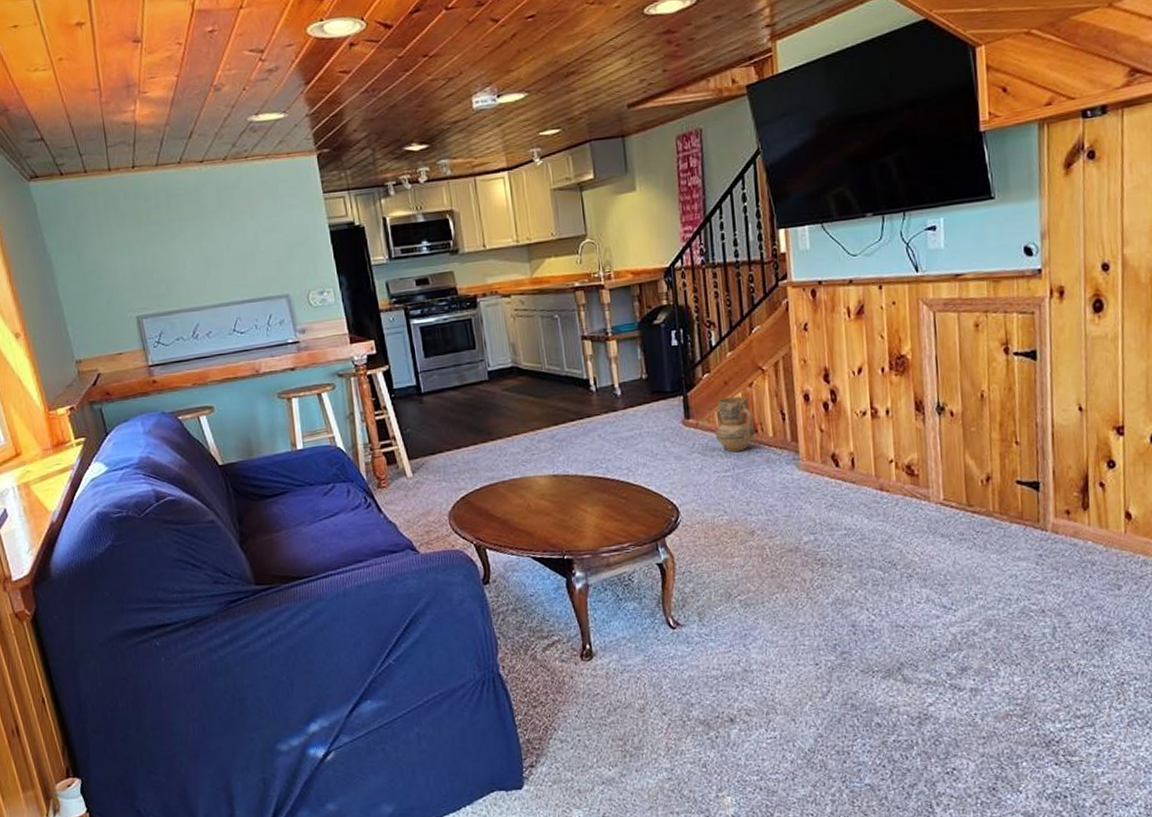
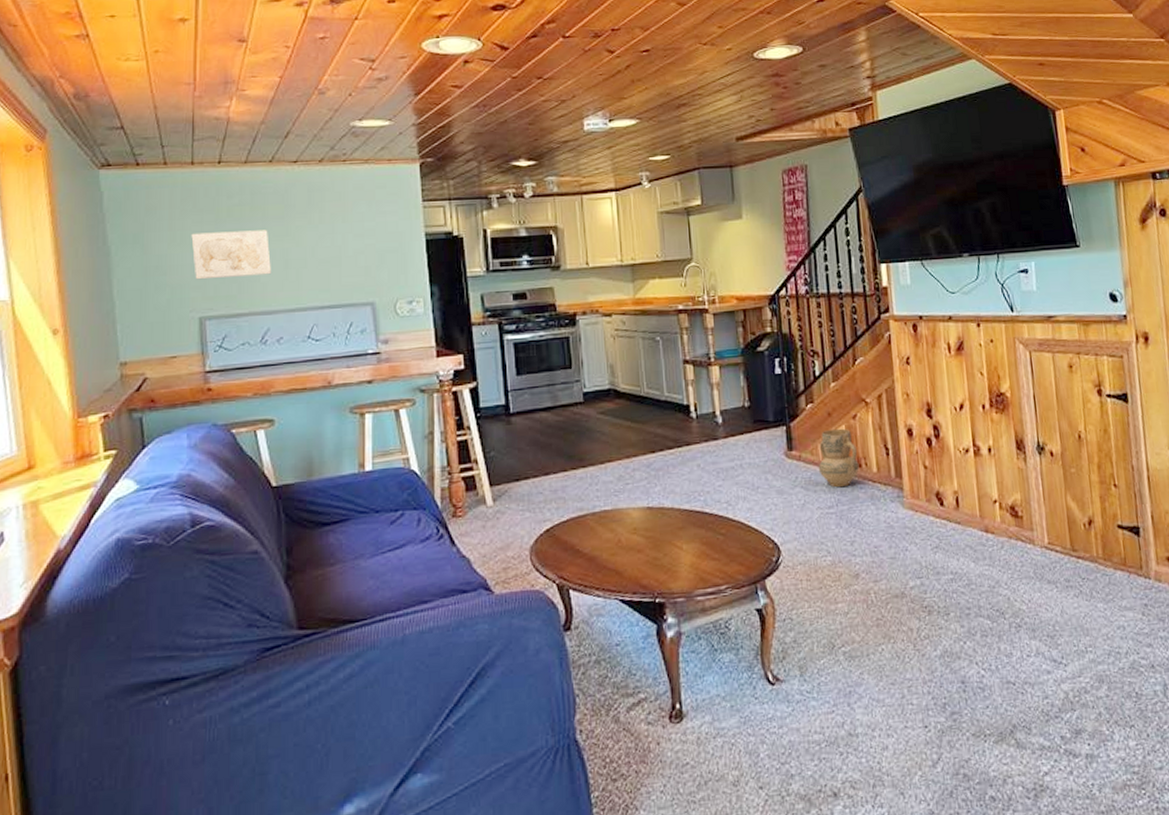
wall art: none [118,230,193,282] -> present [191,230,271,280]

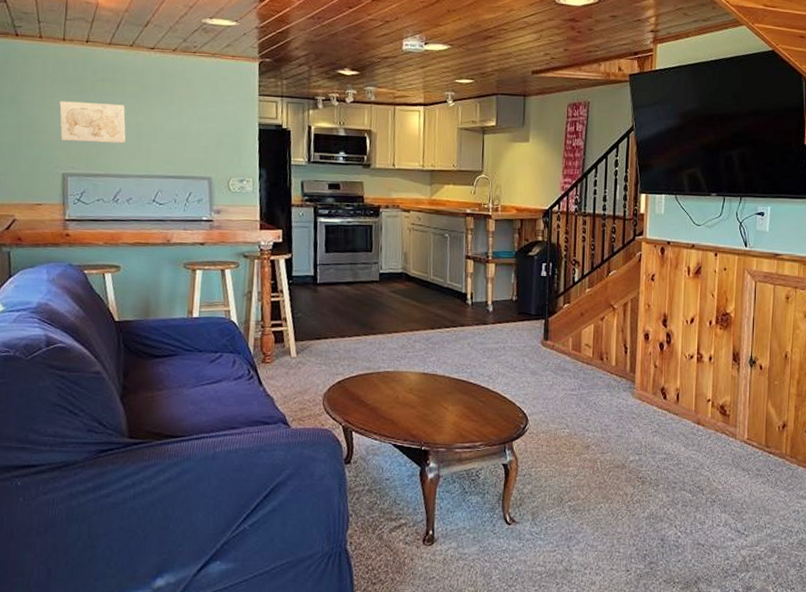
ceramic jug: present [818,428,860,488] -> none [567,326,601,375]

